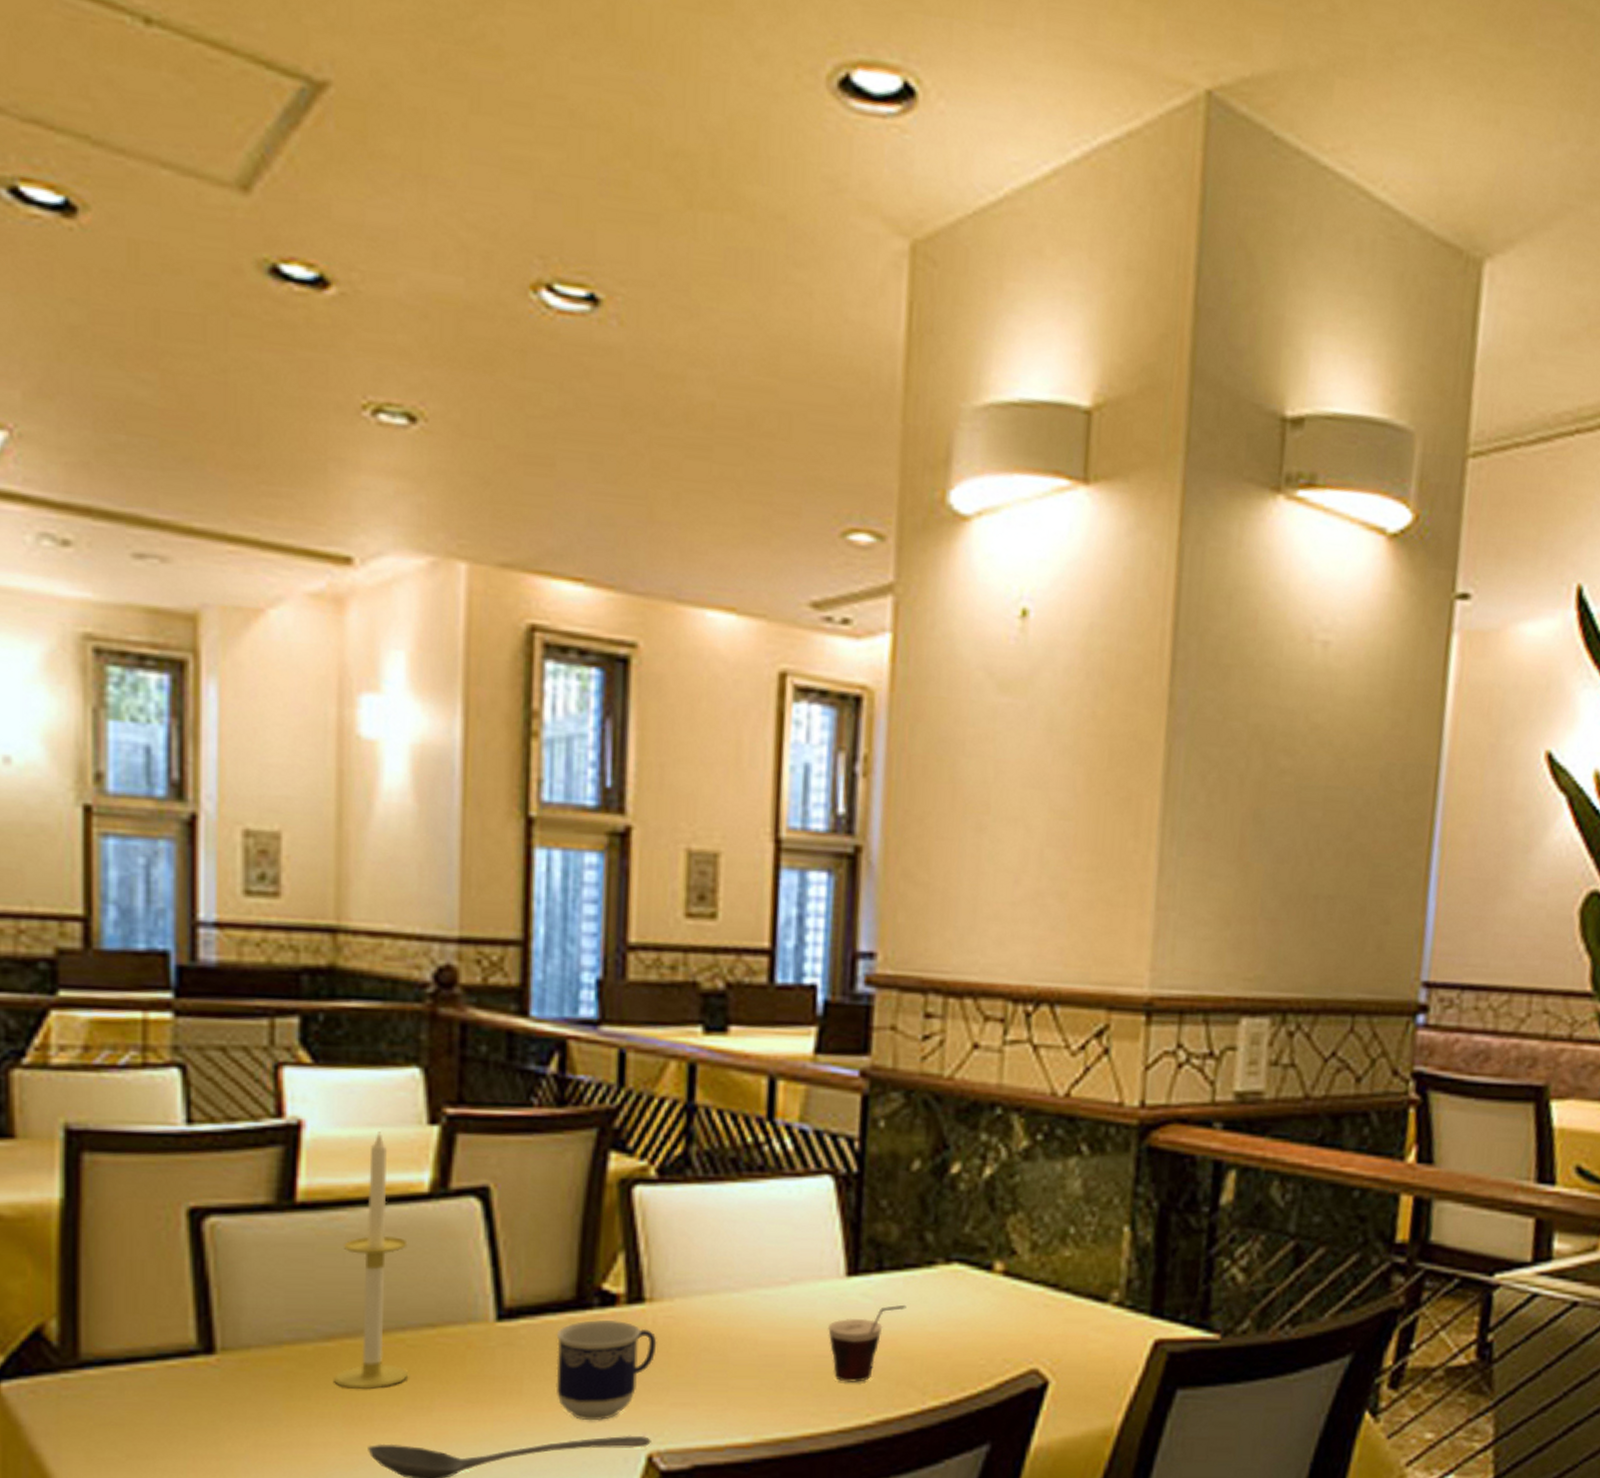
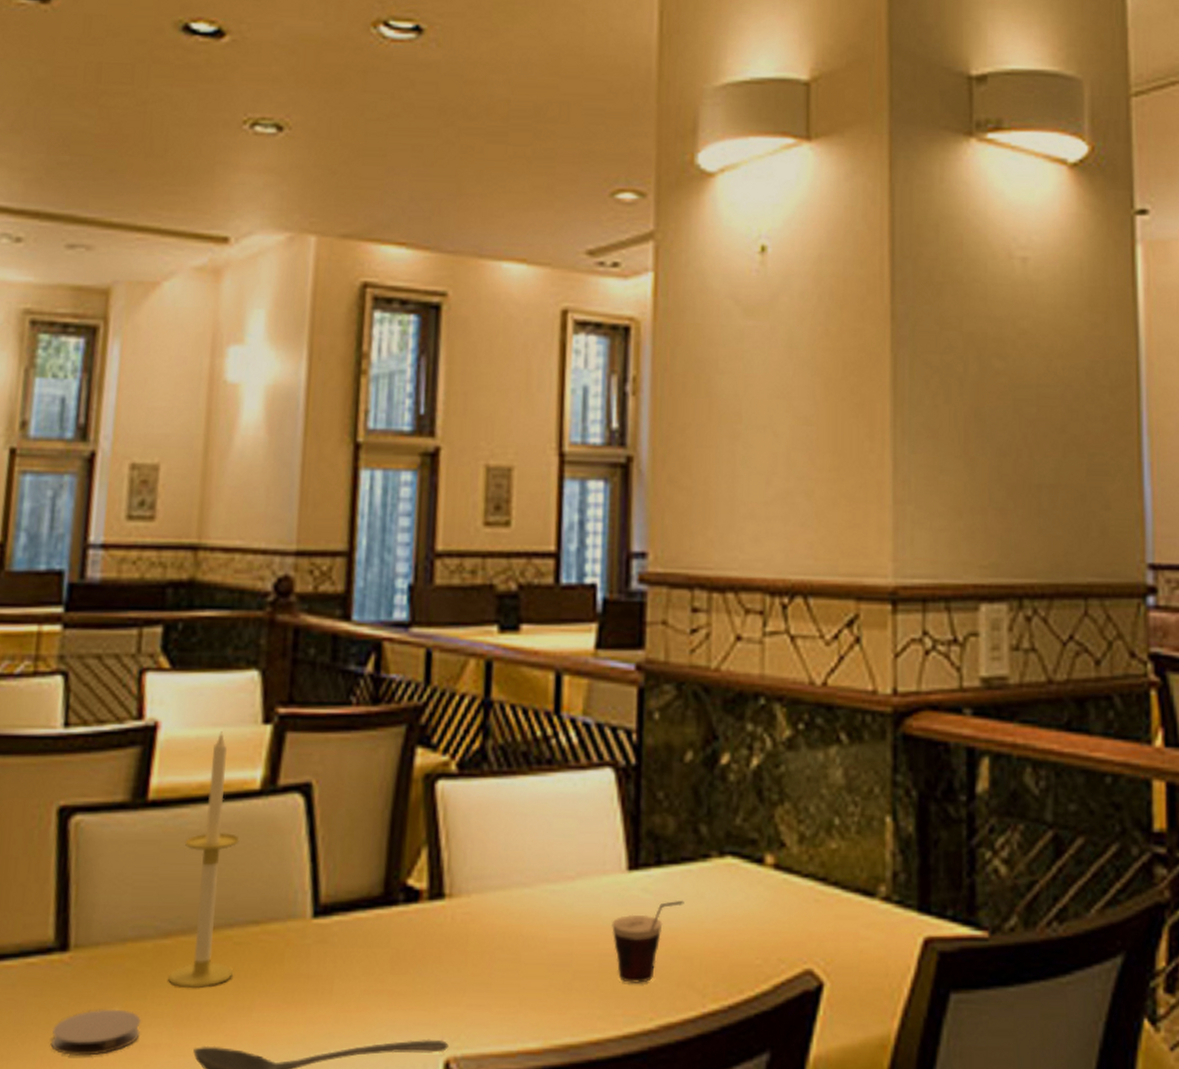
coaster: none [202,1409,307,1455] -> present [50,1009,142,1056]
cup: present [556,1319,657,1421] -> none [363,916,455,1024]

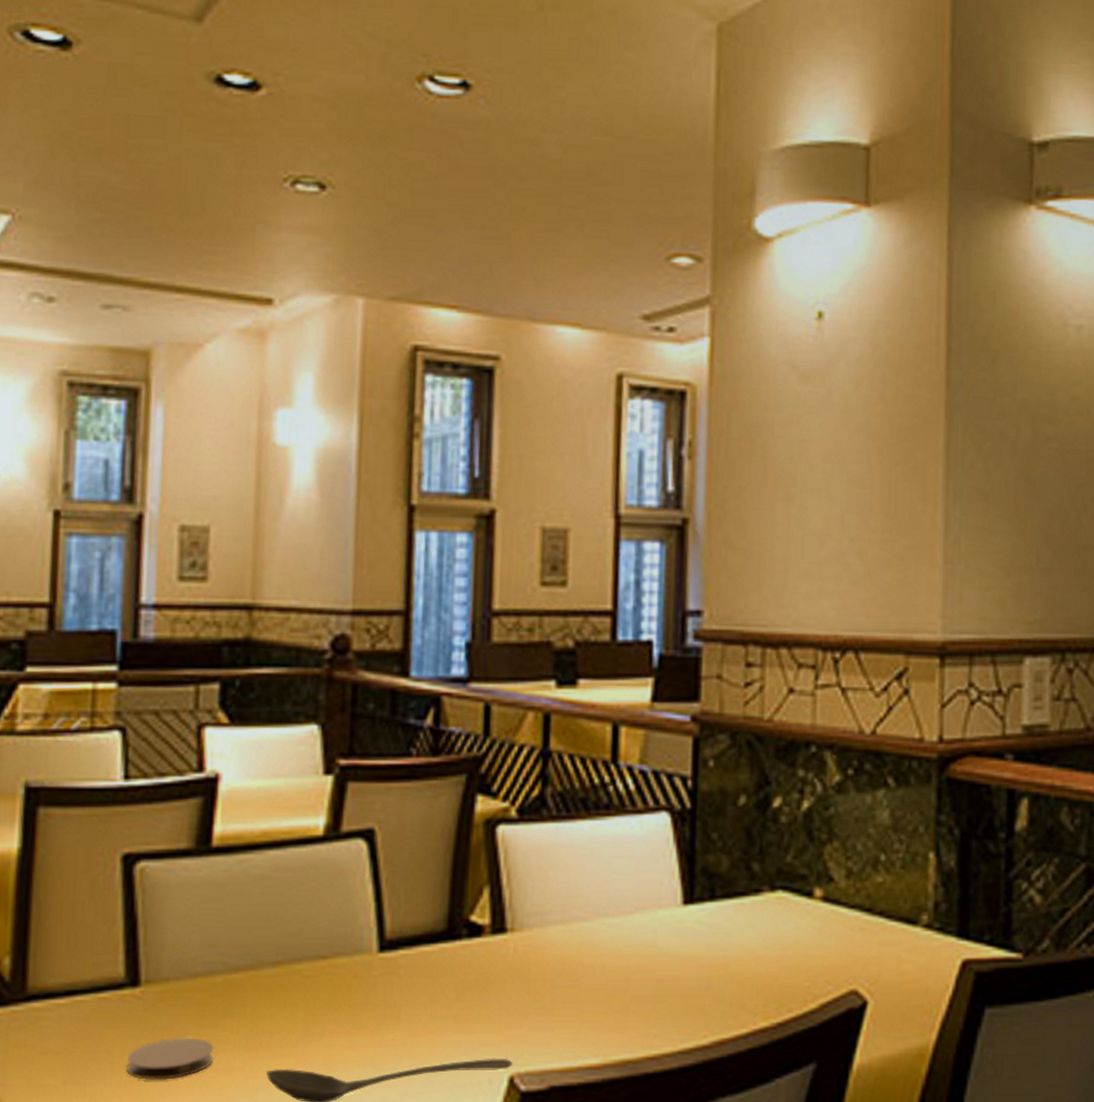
candle: present [168,731,240,989] -> none [239,782,305,1018]
cup: present [612,900,684,983] -> none [668,930,737,1005]

